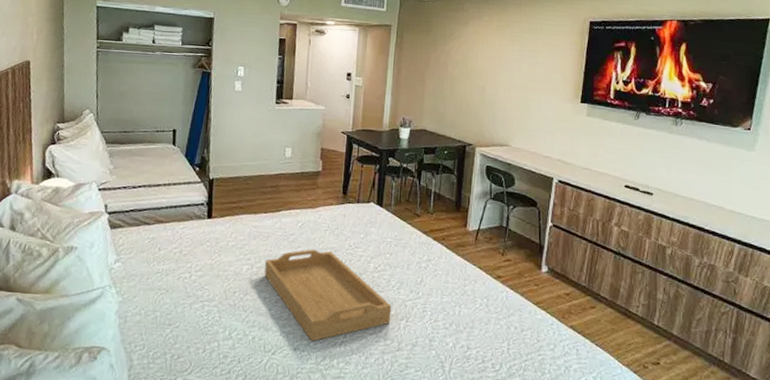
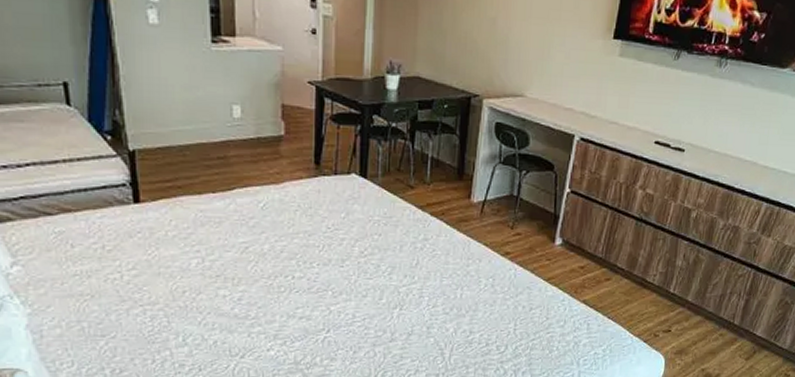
serving tray: present [264,249,392,342] -> none [220,234,383,341]

